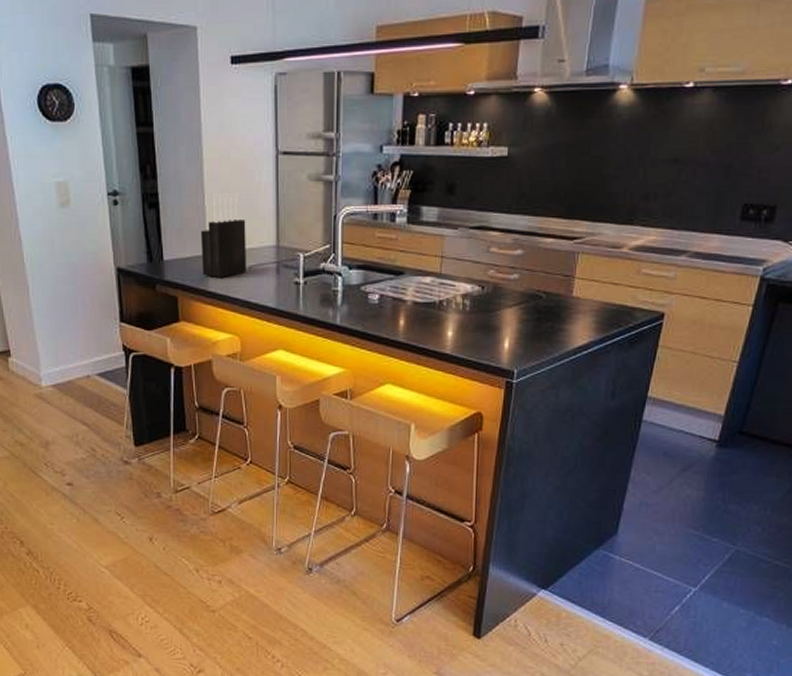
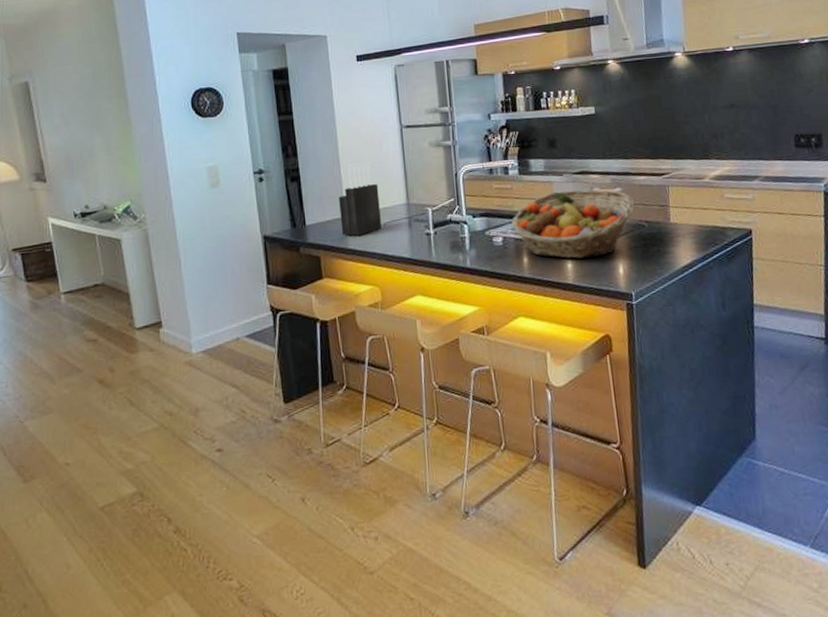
fruit basket: none [390,247,536,327] -> present [511,190,635,259]

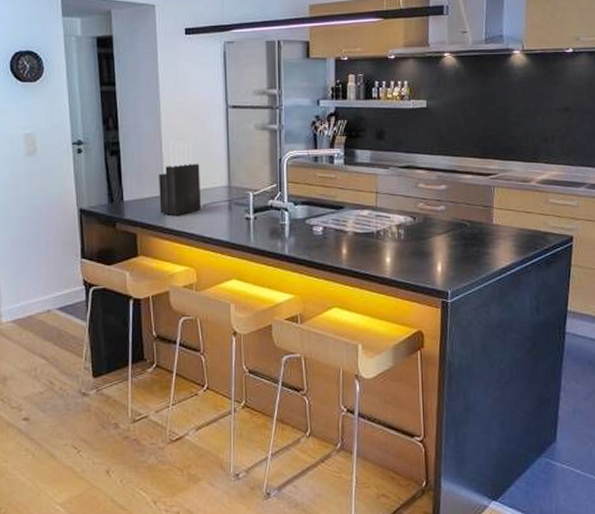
fruit basket: present [511,190,635,259] -> none [332,184,459,253]

